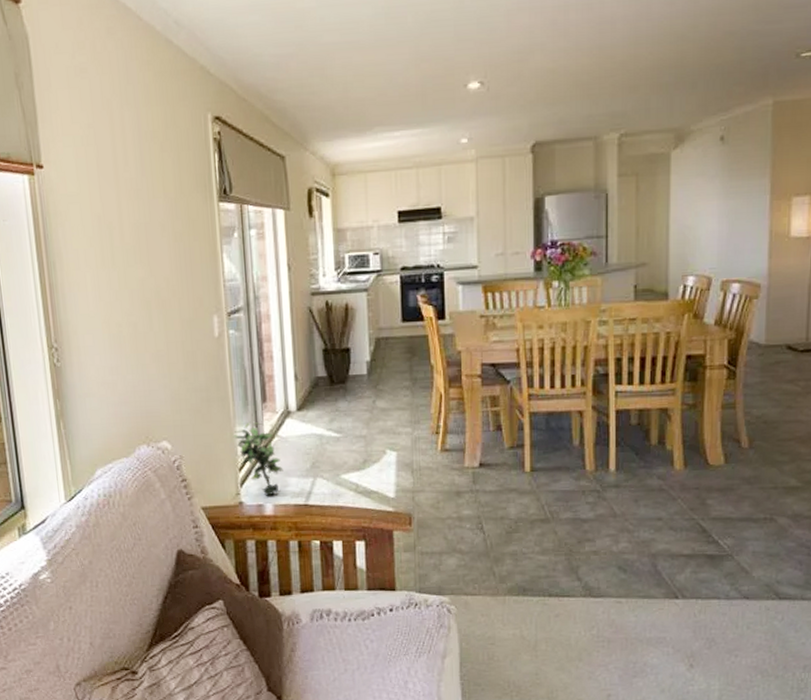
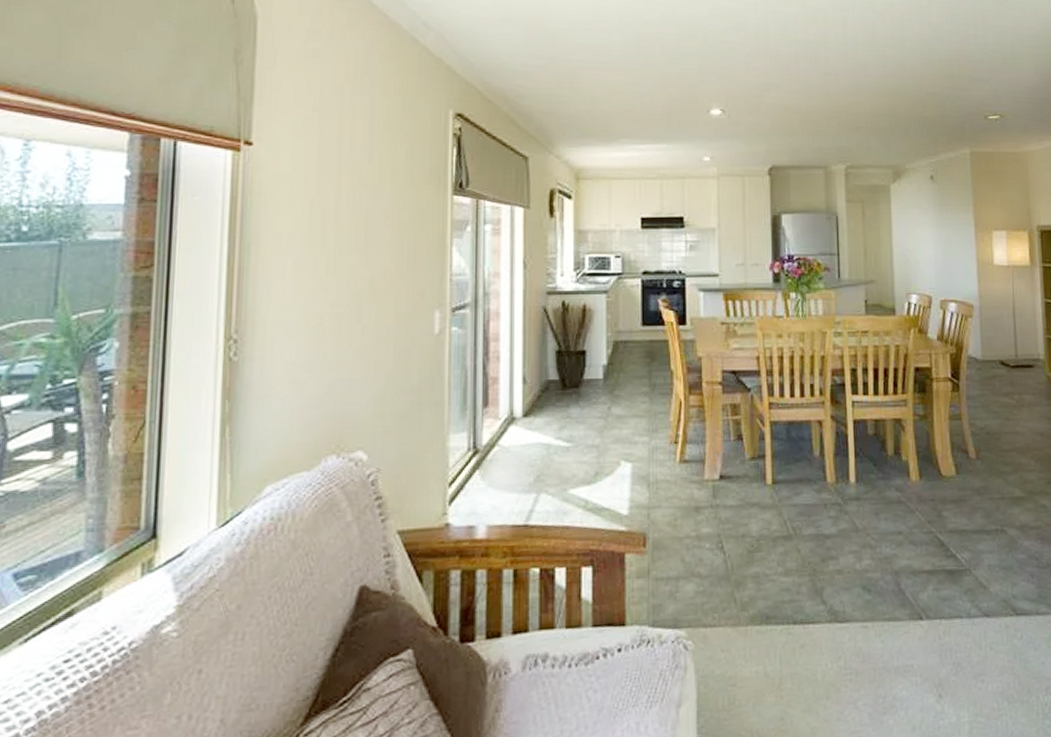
potted plant: present [233,421,284,496] -> none [445,428,502,516]

